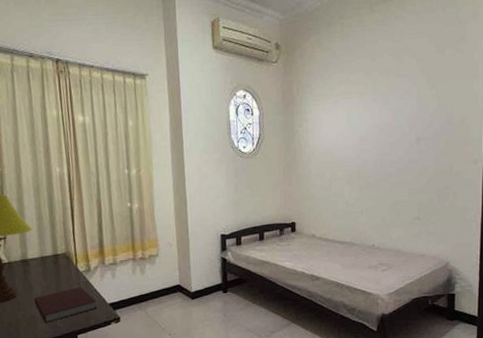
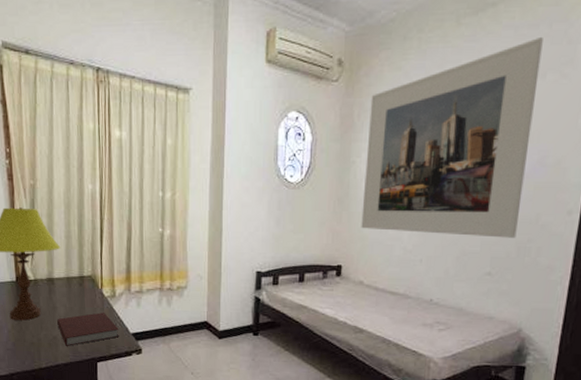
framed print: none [306,20,440,189] -> present [361,38,543,238]

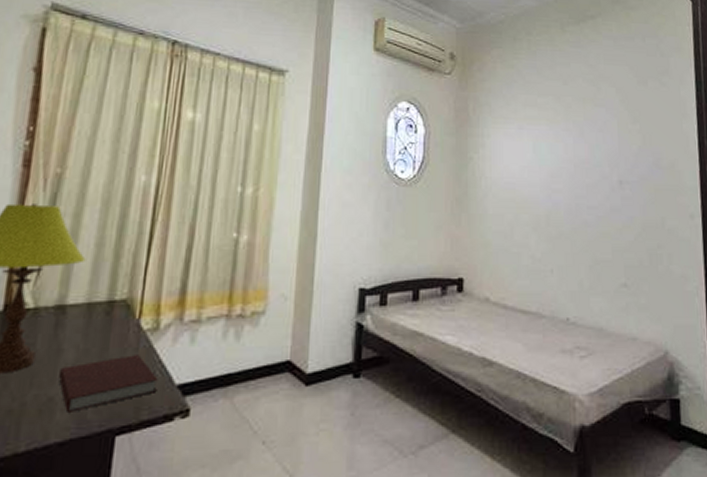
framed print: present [361,38,543,238] -> none [483,49,646,244]

